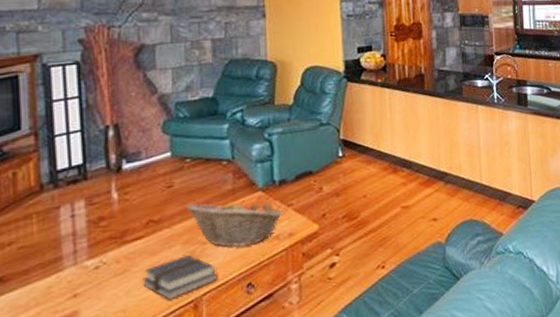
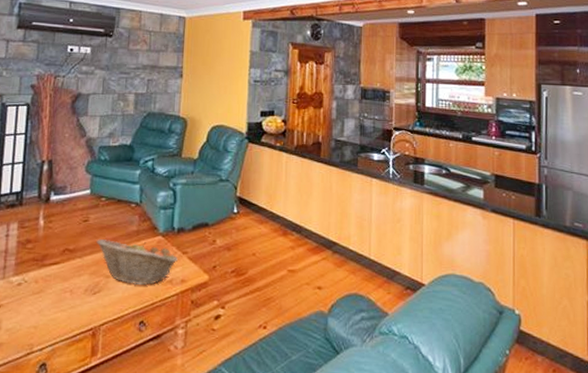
book: present [143,255,218,300] -> none [53,286,116,324]

